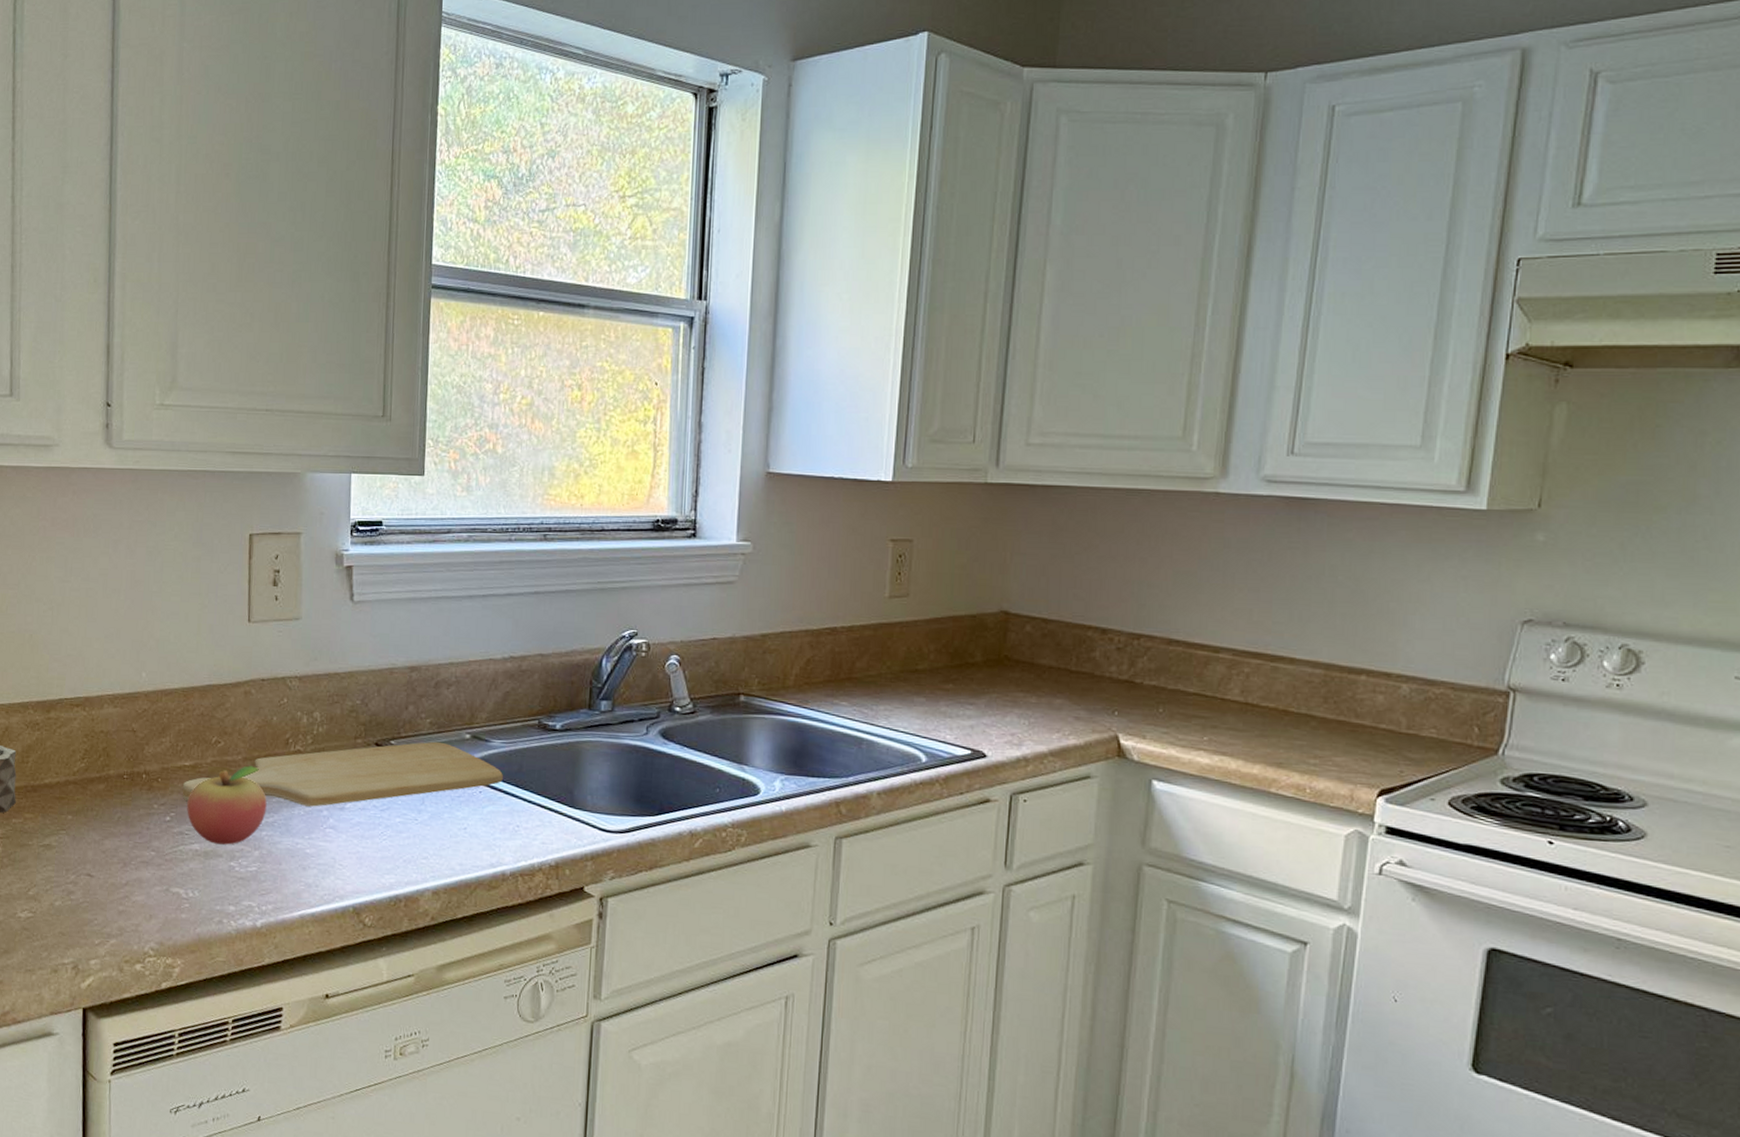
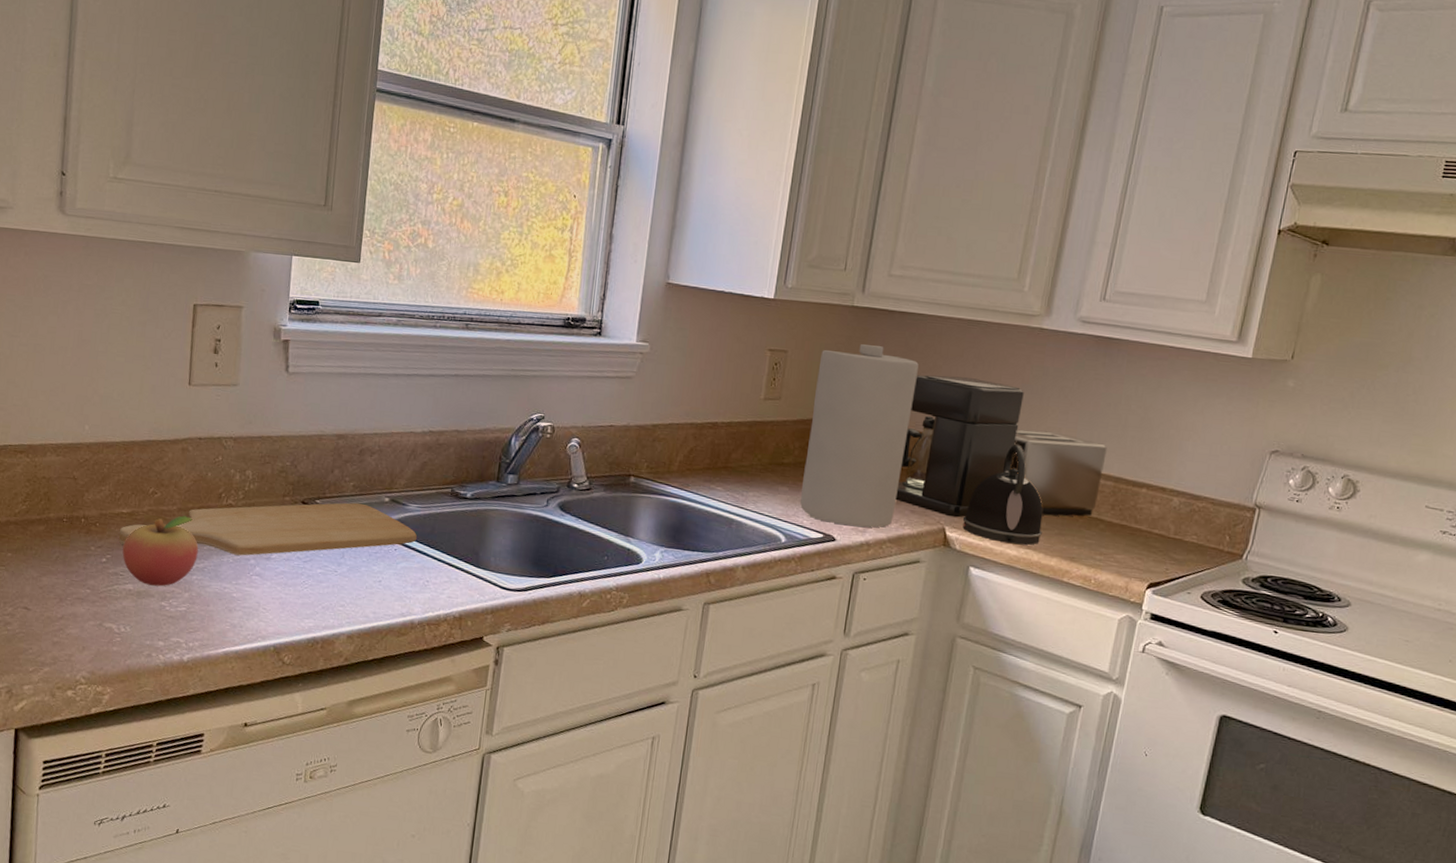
paper towel holder: none [940,526,1070,740] -> present [800,344,919,528]
coffee maker: none [1055,556,1202,723] -> present [895,375,1024,518]
kettle: none [1139,632,1239,751] -> present [962,445,1043,545]
toaster: none [1192,613,1312,715] -> present [1010,429,1107,517]

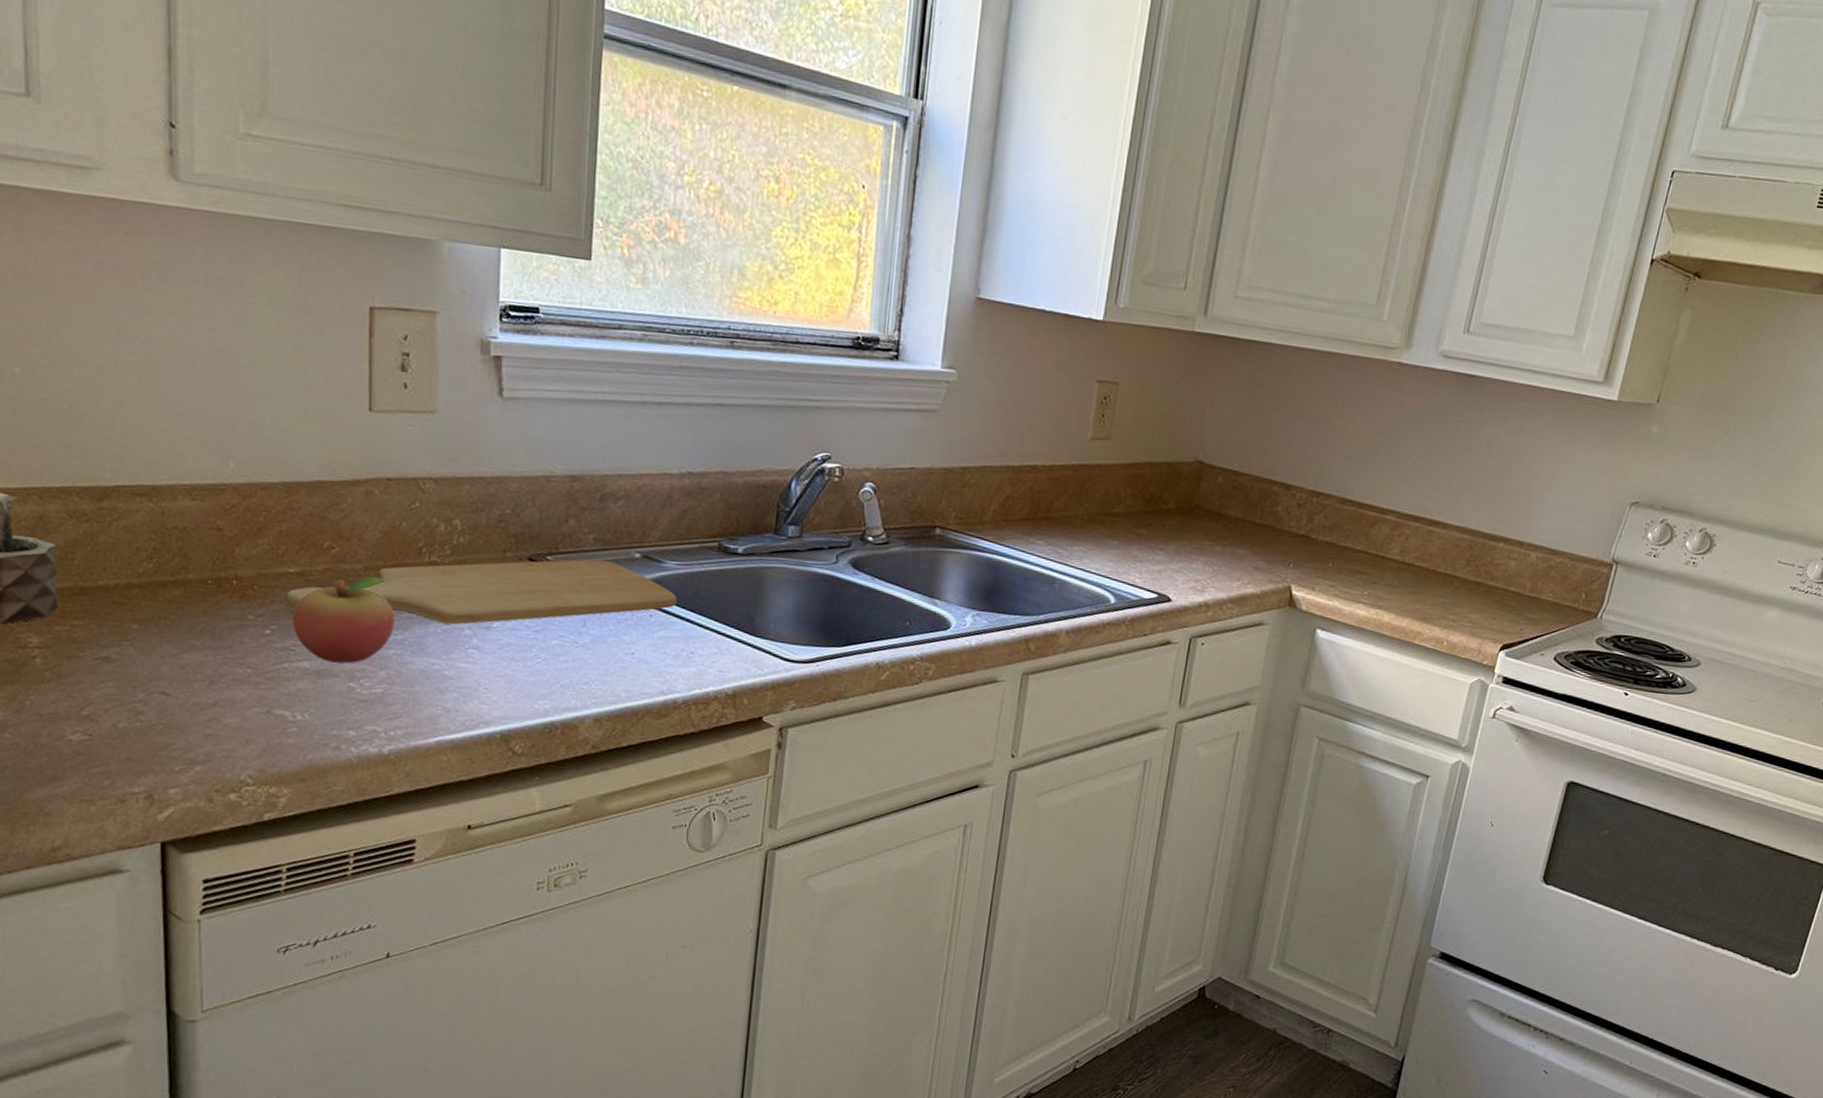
paper towel holder: present [800,344,919,528] -> none [1132,376,1266,587]
coffee maker: present [895,375,1024,518] -> none [1238,413,1380,575]
kettle: present [962,445,1043,545] -> none [1310,494,1396,605]
toaster: present [1010,429,1107,517] -> none [1362,476,1465,574]

